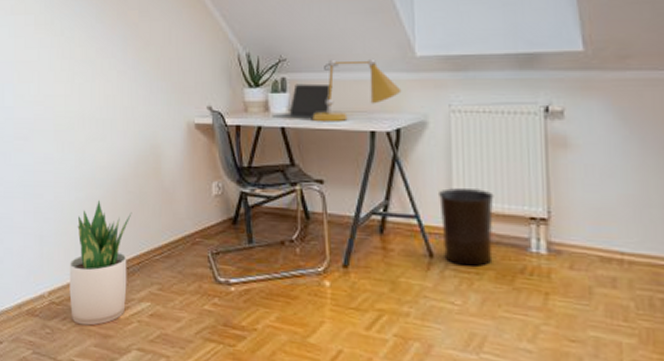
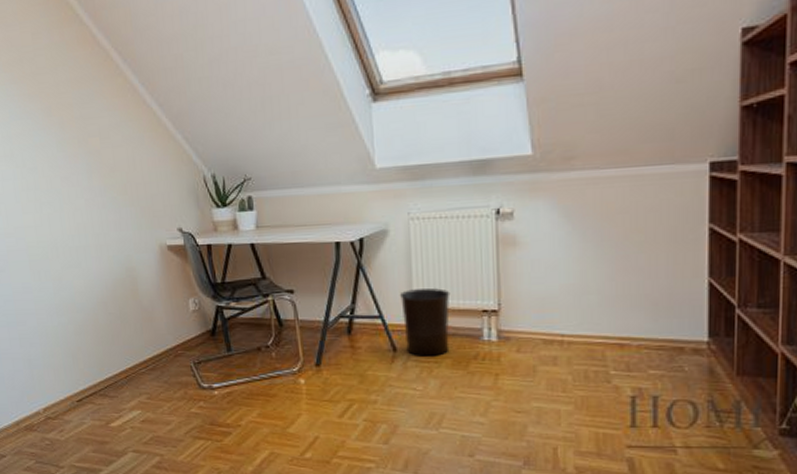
planter: present [69,200,132,326] -> none [60,323,118,435]
laptop: present [272,83,333,121] -> none [241,200,298,236]
table lamp: present [311,58,402,122] -> none [278,172,363,237]

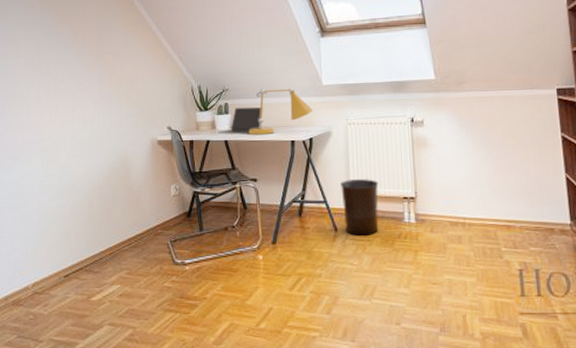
laptop: none [241,200,298,236] -> present [218,107,263,135]
table lamp: none [278,172,363,237] -> present [247,87,313,136]

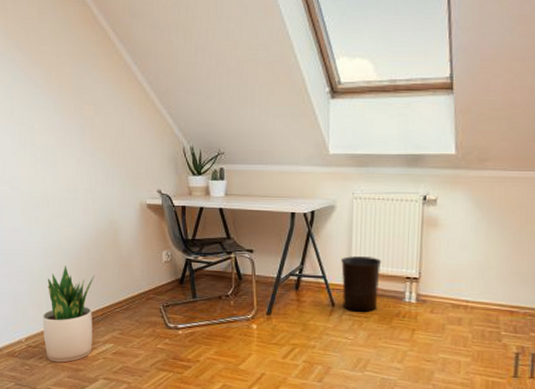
planter: none [51,205,106,309] -> present [42,266,95,363]
laptop: present [218,107,263,135] -> none [212,173,262,203]
table lamp: present [247,87,313,136] -> none [244,154,317,205]

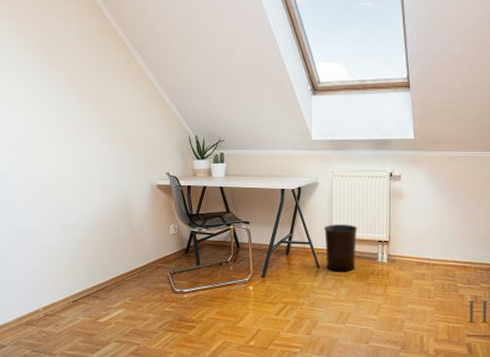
planter: present [42,266,95,363] -> none [60,241,109,329]

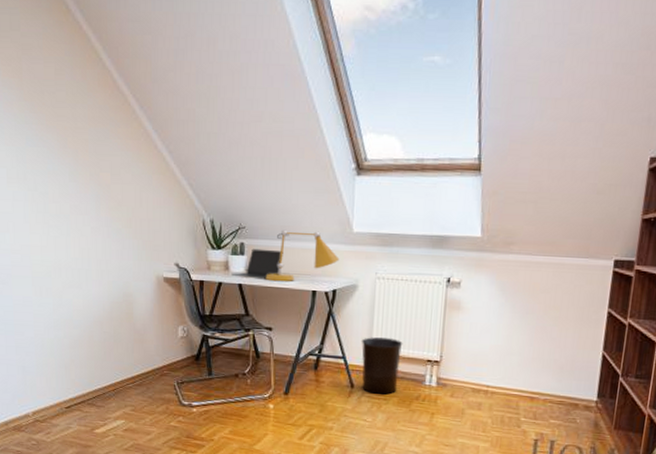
laptop: none [214,157,256,182] -> present [231,248,283,280]
table lamp: none [241,141,302,183] -> present [264,229,340,282]

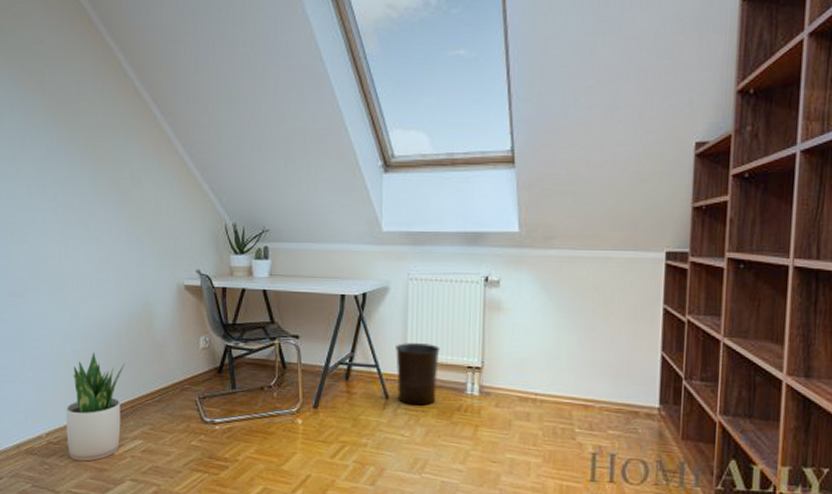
planter: none [51,338,107,439] -> present [66,352,126,462]
laptop: present [231,248,283,280] -> none [255,252,309,284]
table lamp: present [264,229,340,282] -> none [289,231,369,286]

